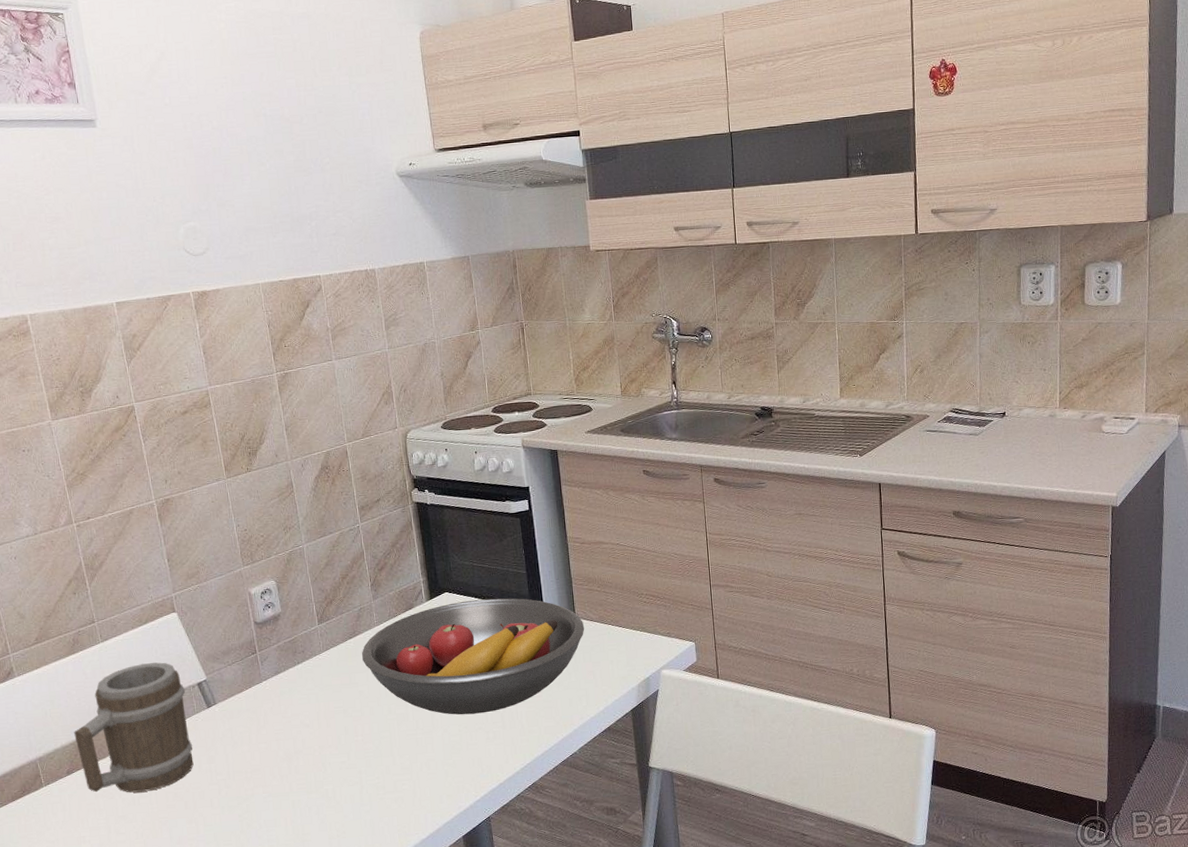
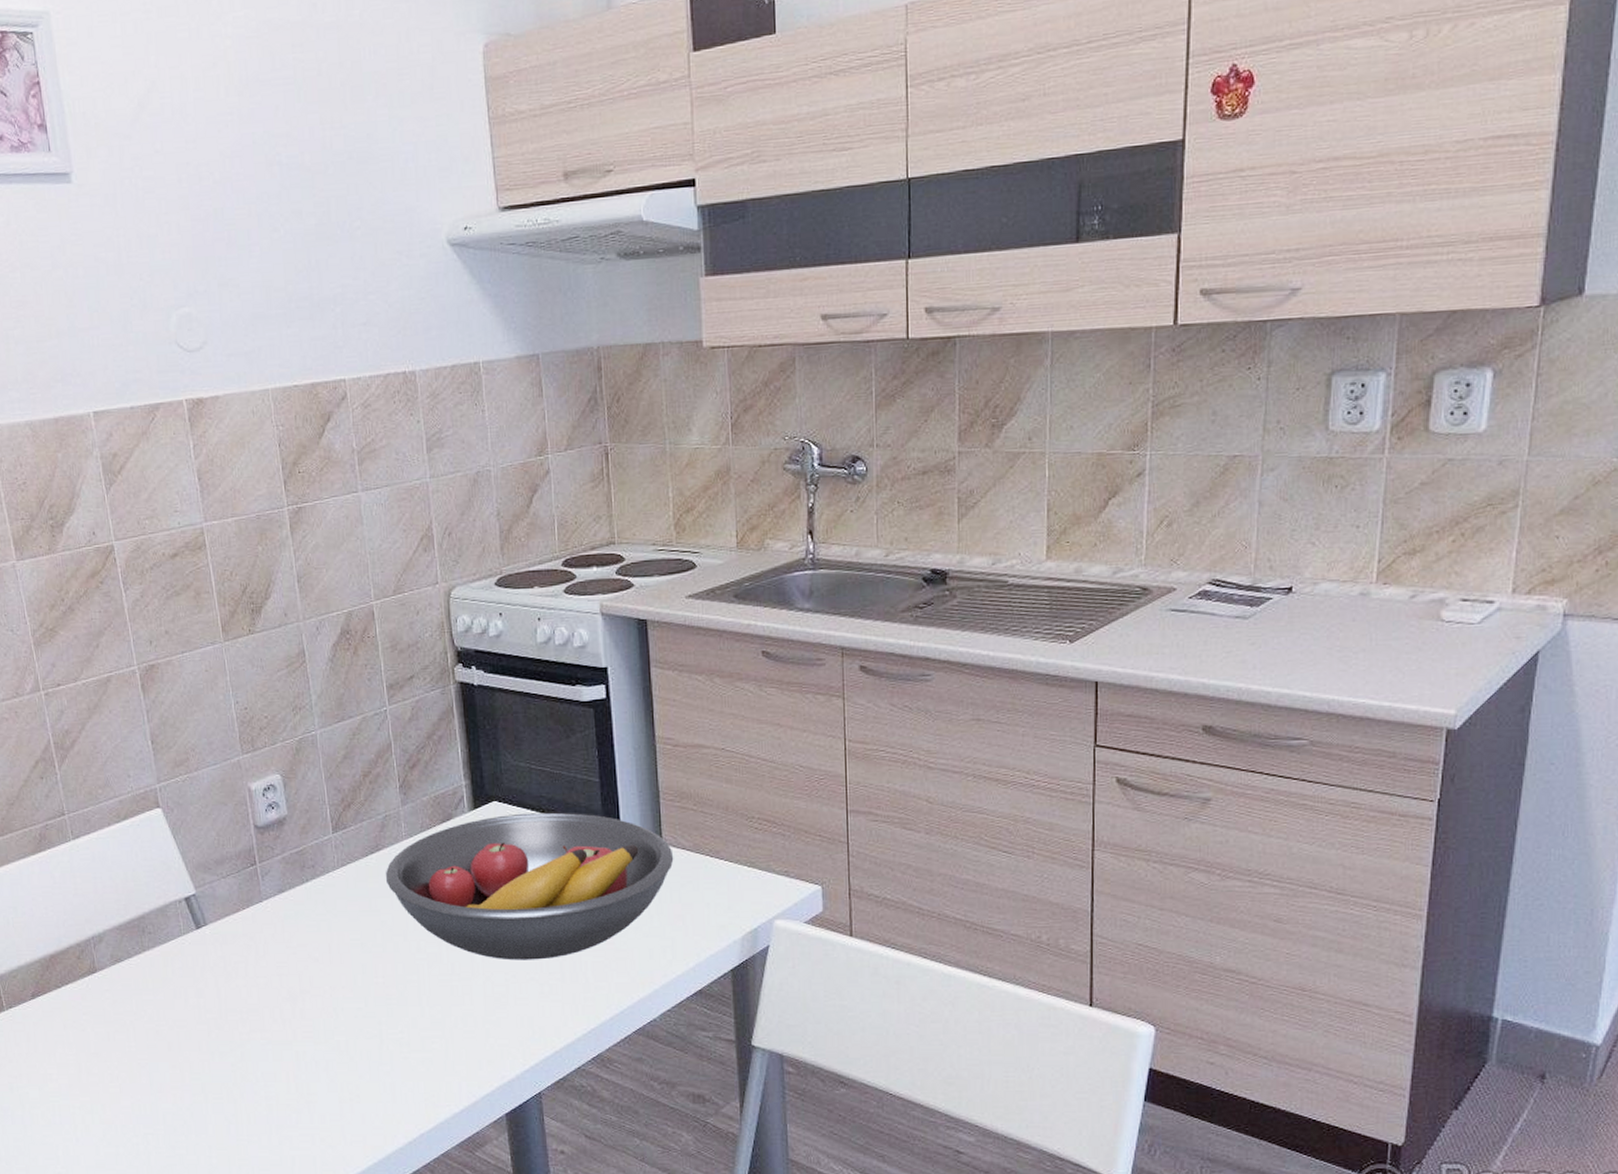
barrel: present [74,662,194,793] -> none [40,869,179,1026]

